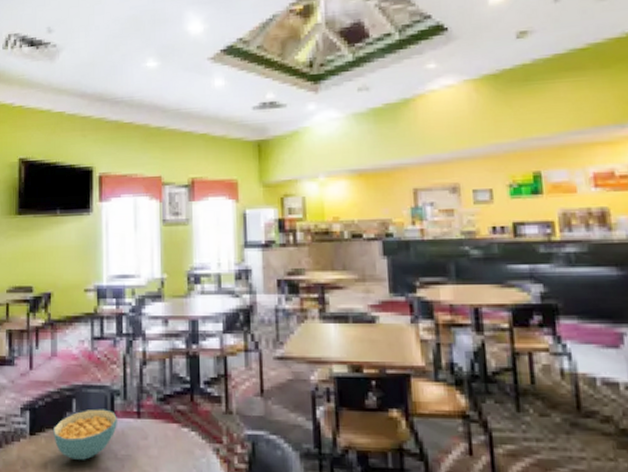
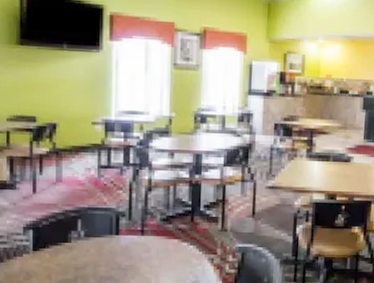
cereal bowl: present [54,409,117,460] -> none [58,228,122,270]

